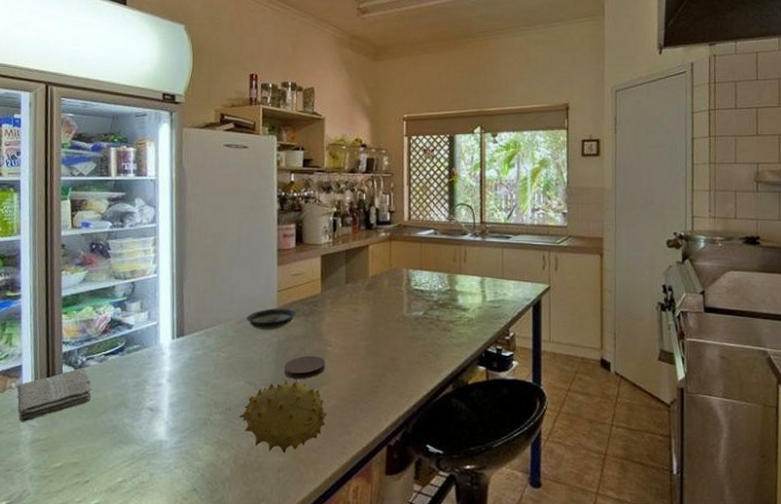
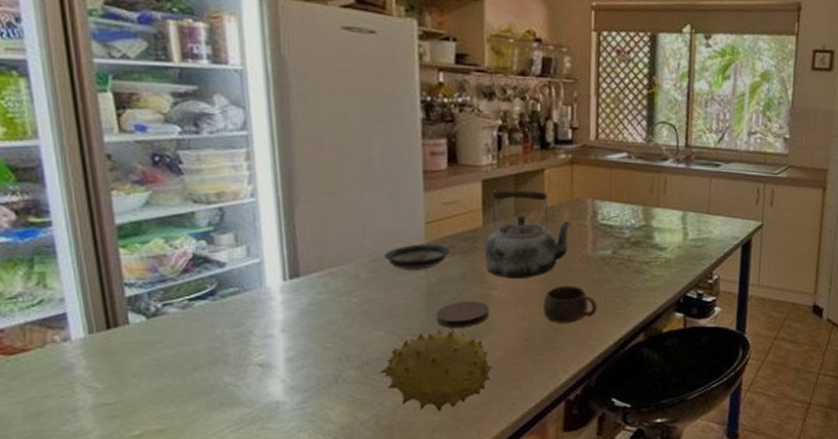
washcloth: present [17,368,93,422] -> none [63,316,175,384]
kettle: none [322,262,392,337] -> present [484,188,573,280]
cup: none [369,342,413,375] -> present [543,285,597,323]

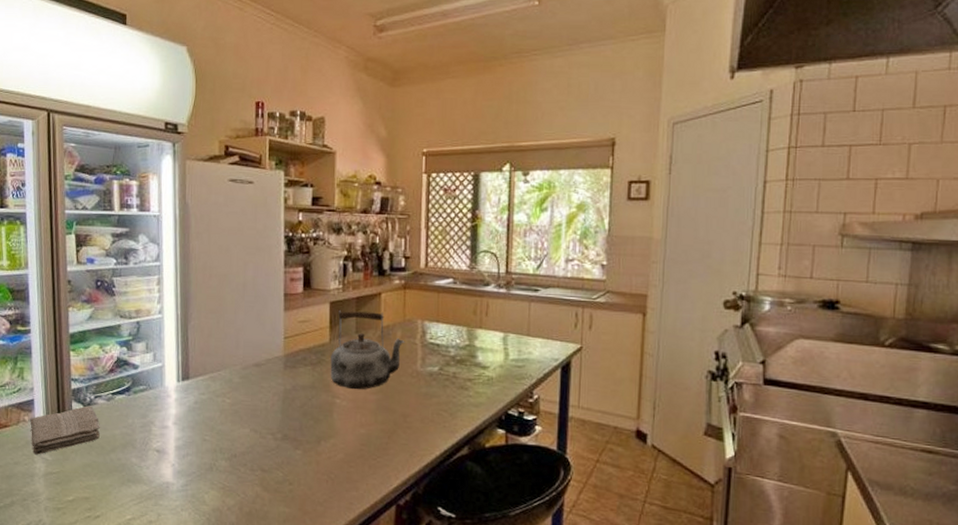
washcloth: none [63,316,175,384] -> present [30,405,101,455]
fruit: present [381,329,492,411] -> none [245,430,334,504]
saucer: present [384,244,451,270] -> none [252,355,303,378]
coaster: present [437,300,490,329] -> none [290,406,334,431]
cup: present [543,285,597,323] -> none [378,397,426,432]

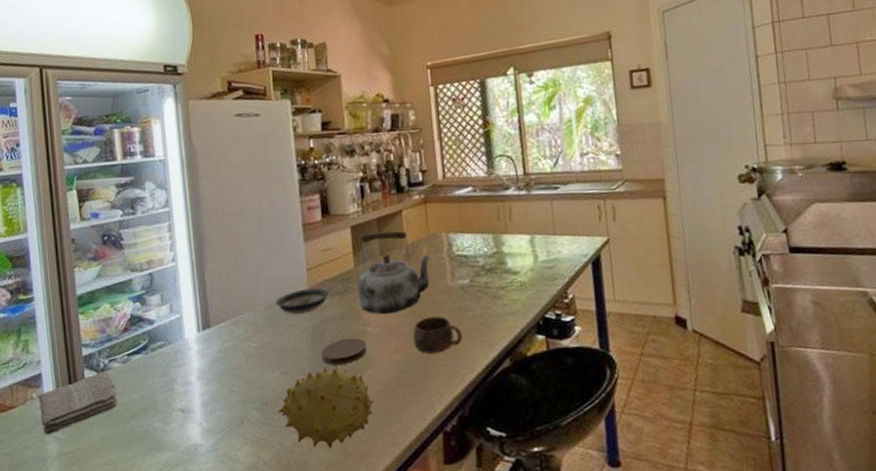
fruit: none [245,430,334,504] -> present [278,366,374,448]
saucer: none [252,355,303,378] -> present [276,288,329,314]
coaster: none [290,406,334,431] -> present [321,337,367,366]
cup: none [378,397,426,432] -> present [413,316,463,354]

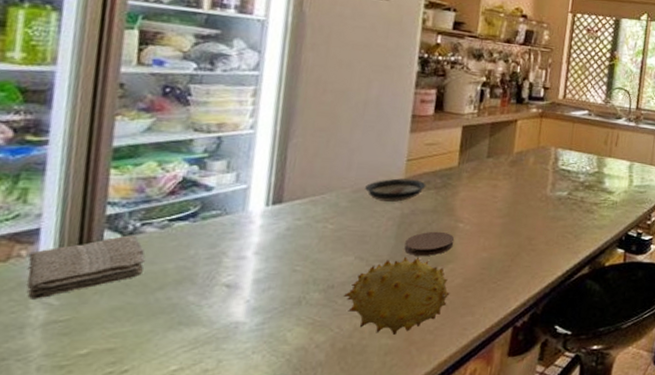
kettle: present [357,230,432,315] -> none [455,134,537,214]
cup: present [413,316,463,354] -> none [502,221,551,255]

